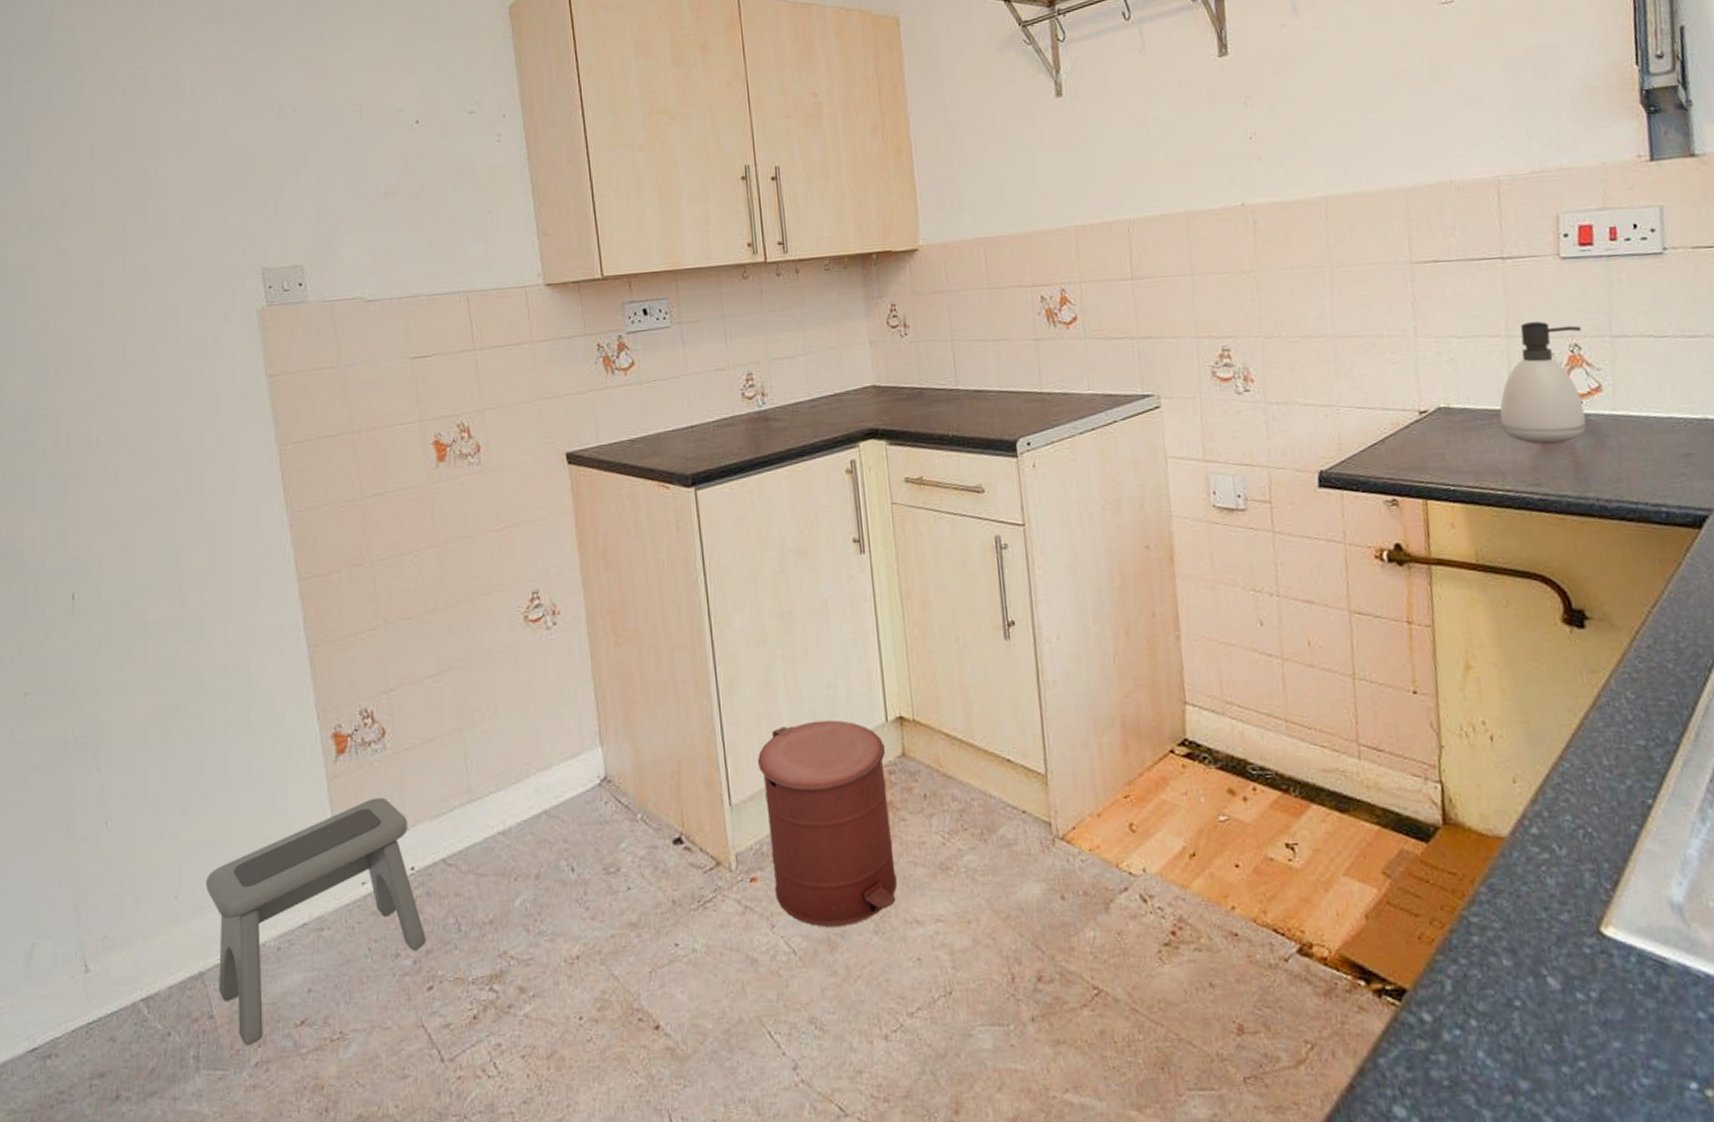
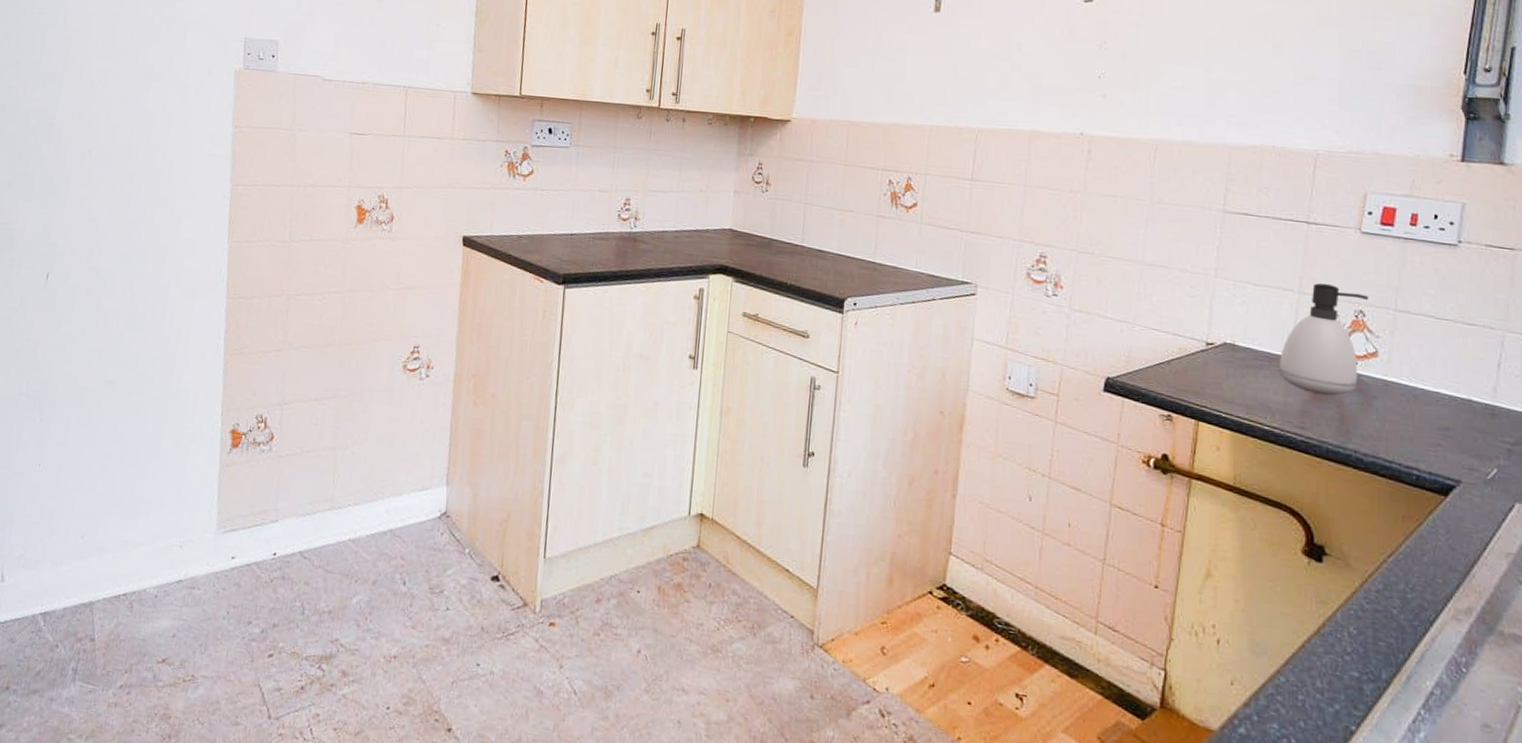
step stool: present [205,797,427,1045] -> none [102,489,278,670]
trash can: present [757,720,897,928] -> none [568,501,684,681]

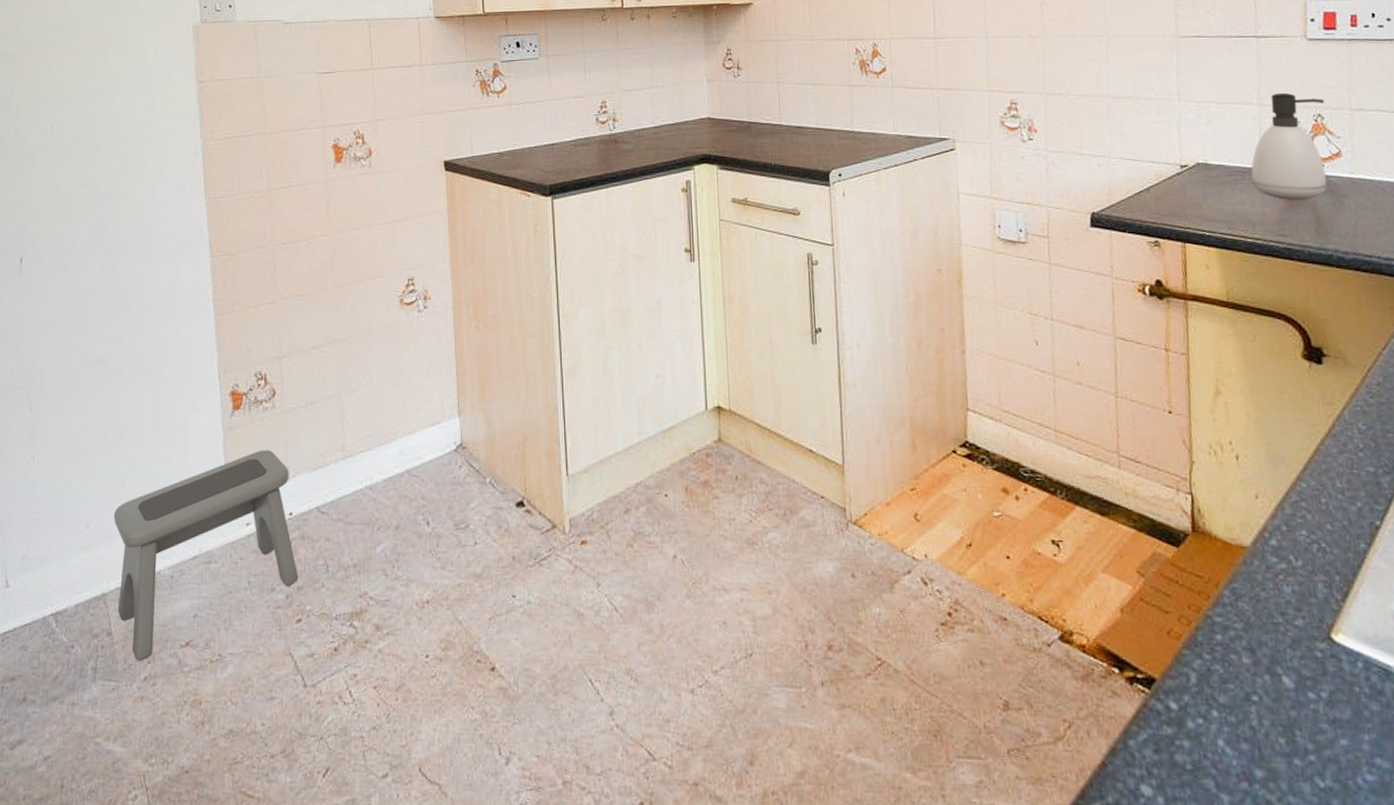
step stool: none [102,489,278,670] -> present [113,450,299,661]

